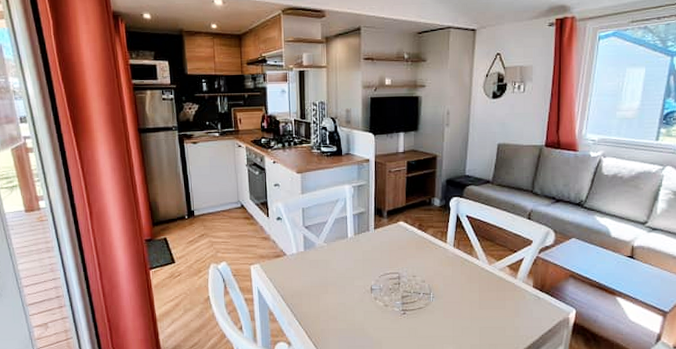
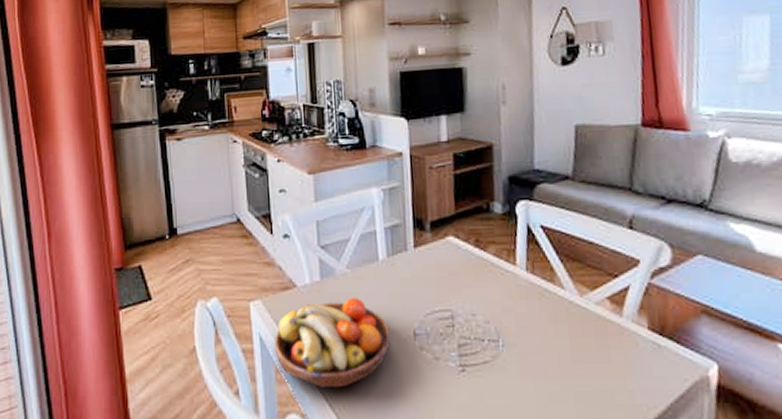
fruit bowl: none [269,263,354,325] -> present [275,297,391,389]

